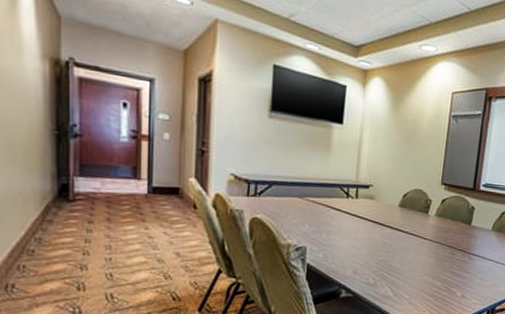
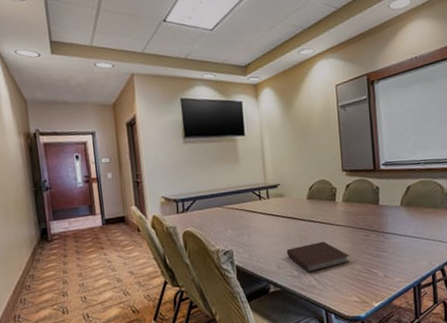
notebook: none [366,253,432,283] -> present [287,241,351,273]

